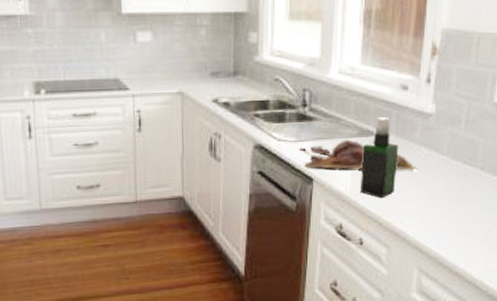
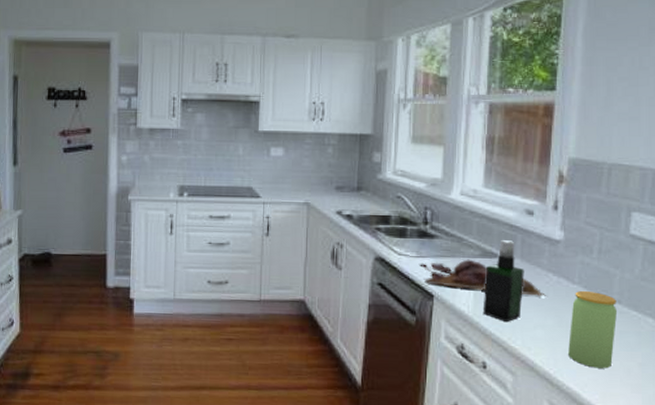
jar: none [436,160,480,233] -> present [568,290,617,369]

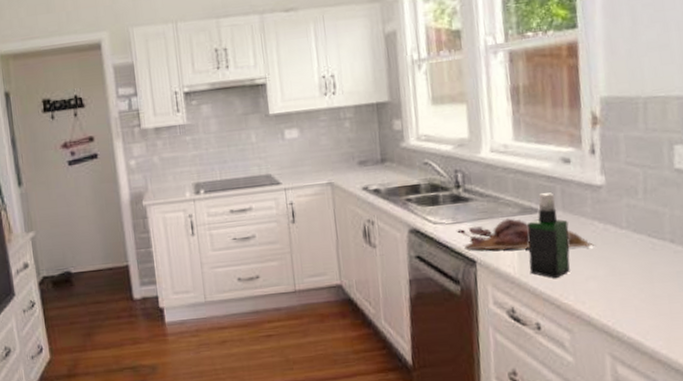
jar: present [568,290,617,369] -> none [623,234,673,314]

